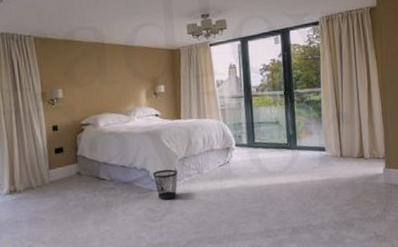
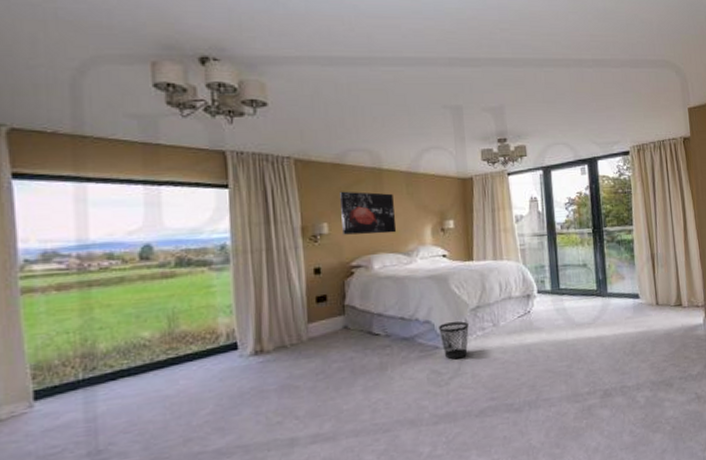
wall art: none [71,62,118,99] -> present [340,191,397,235]

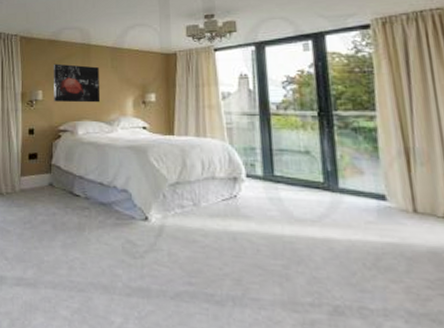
wastebasket: present [439,321,469,360] -> none [136,195,167,234]

